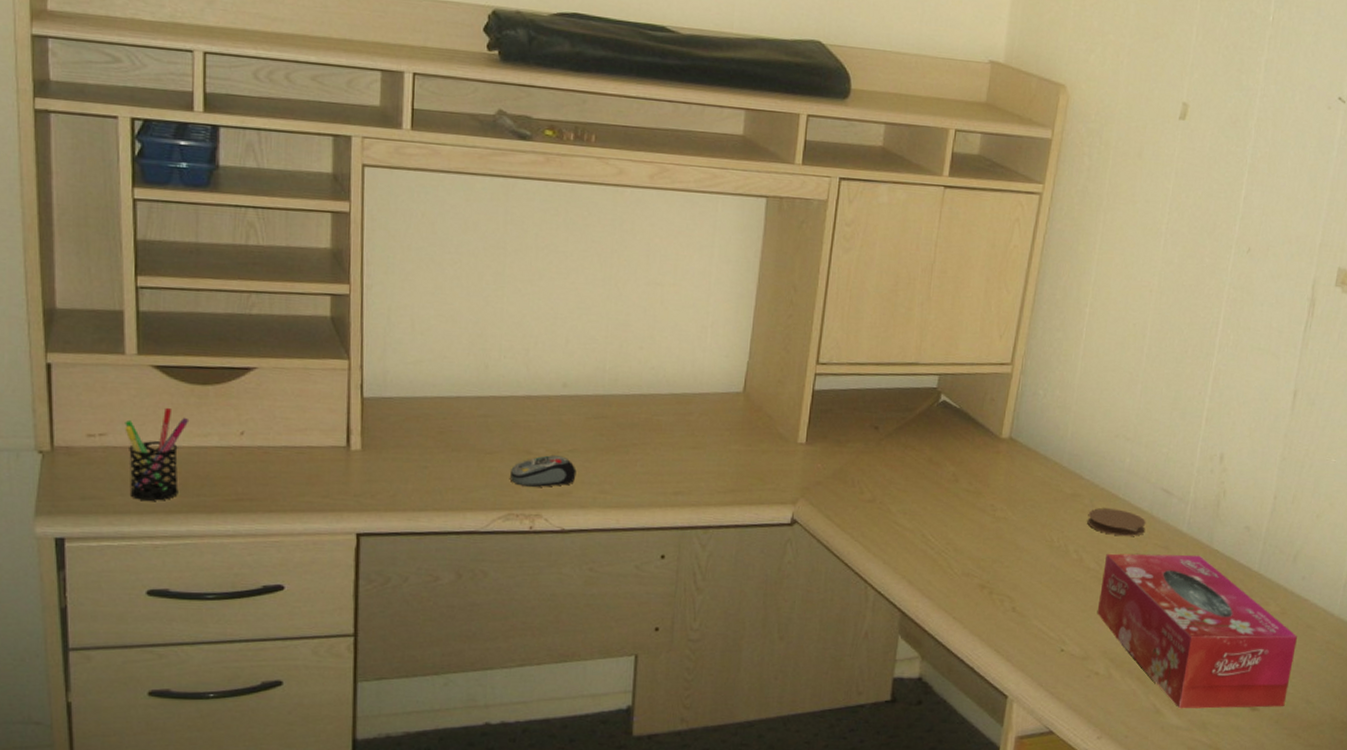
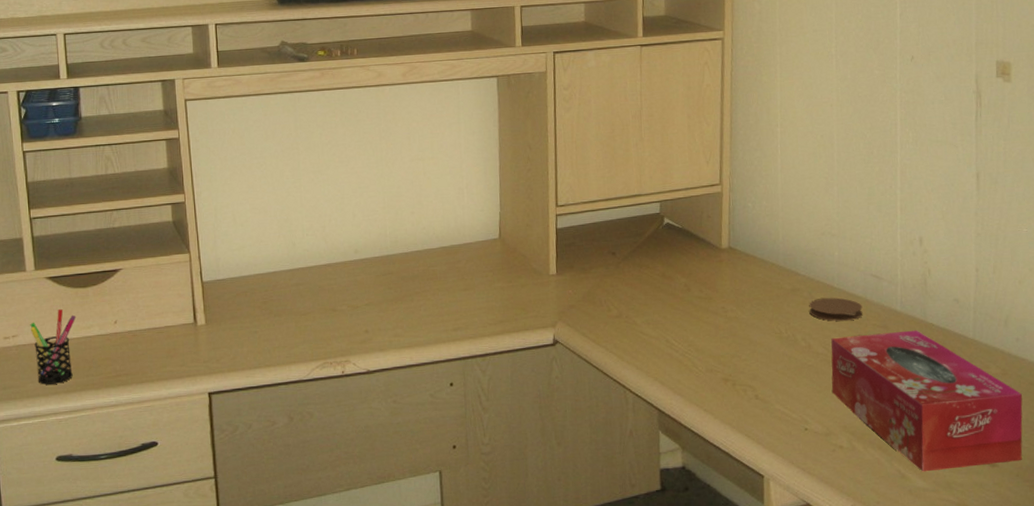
computer mouse: present [511,455,577,487] -> none [322,310,374,339]

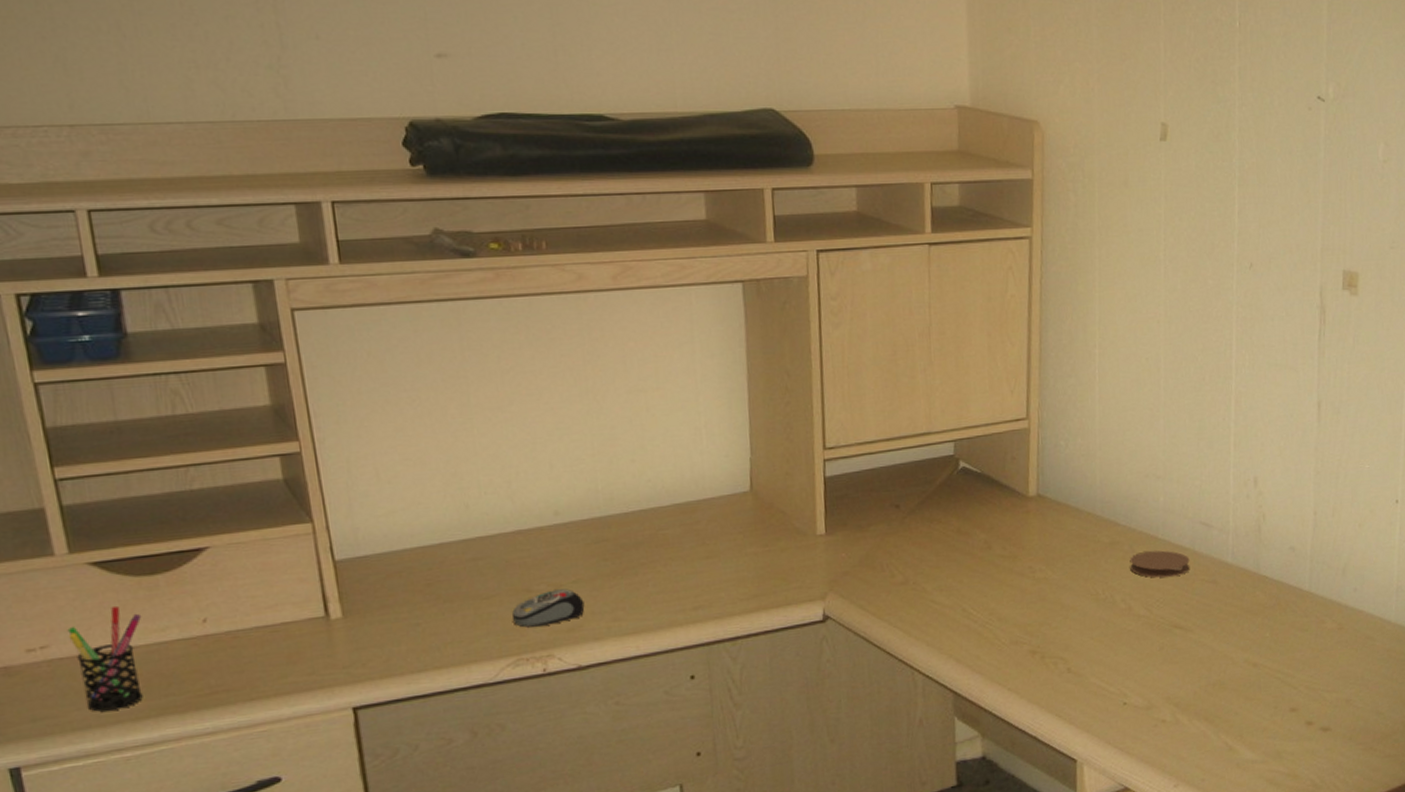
computer mouse: none [322,310,374,339] -> present [512,589,585,628]
tissue box: present [831,330,1023,472] -> none [1154,583,1358,743]

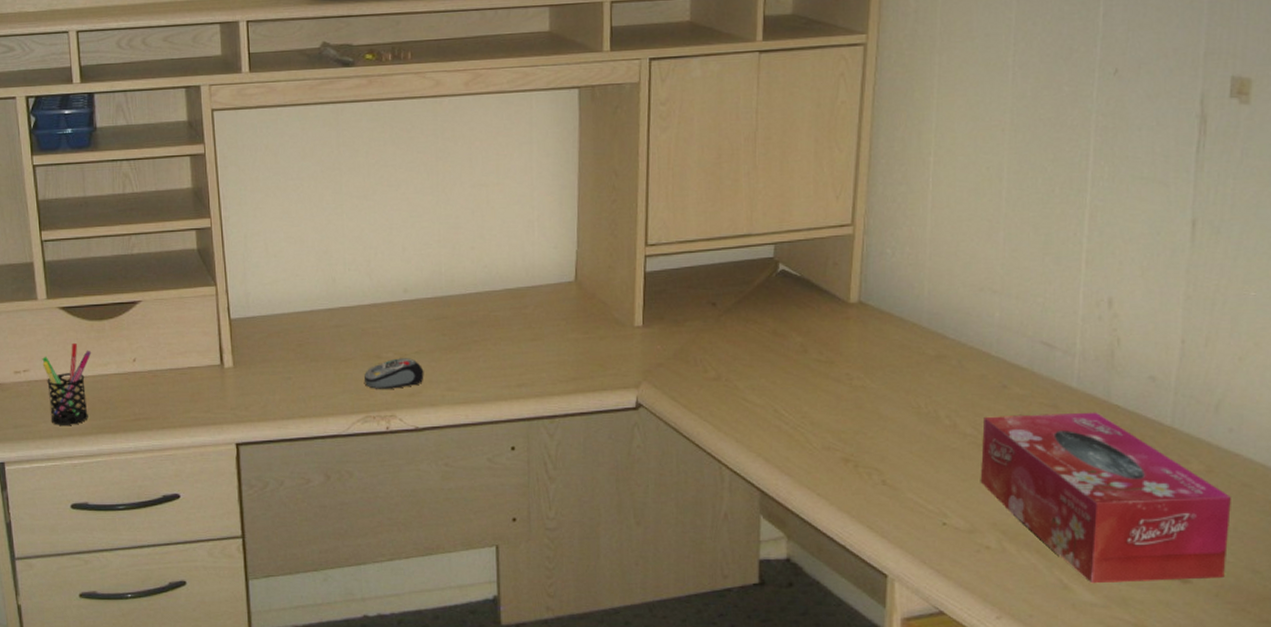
coaster: present [1130,550,1190,578] -> none [957,368,1027,396]
tissue box: none [1154,583,1358,743] -> present [980,412,1231,584]

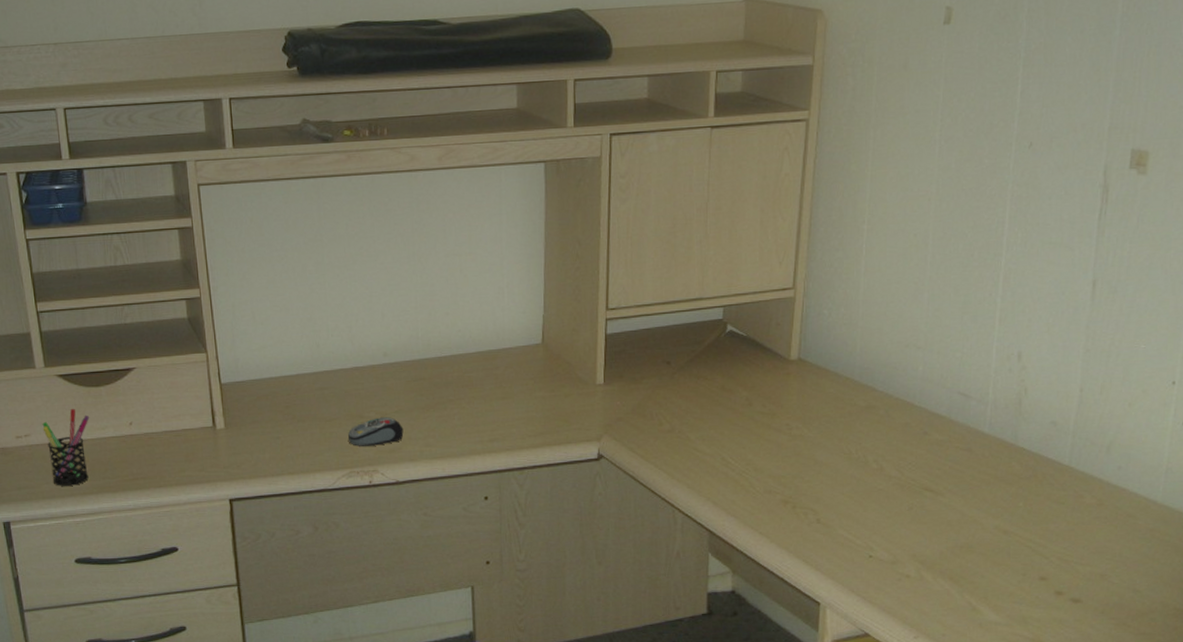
tissue box: present [980,412,1231,584] -> none [902,454,1118,605]

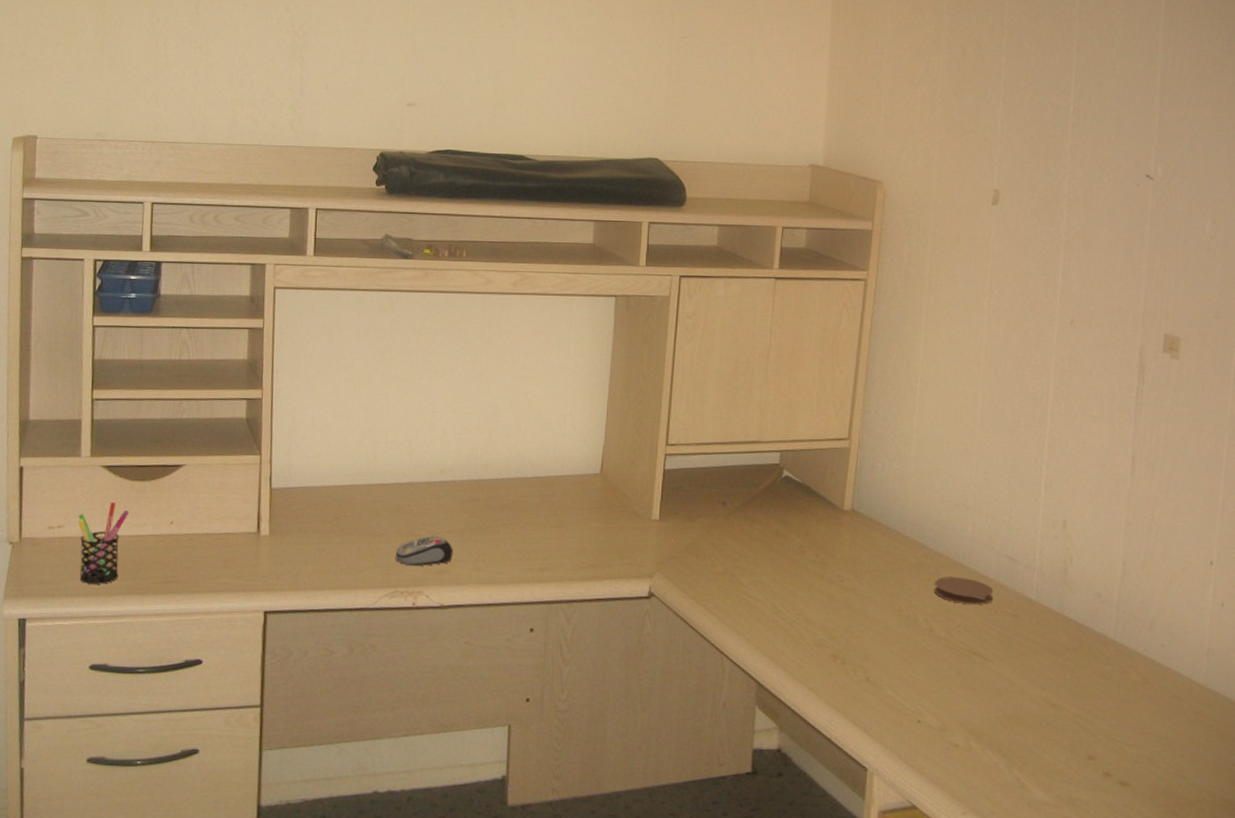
coaster: none [884,417,945,442] -> present [934,577,994,605]

